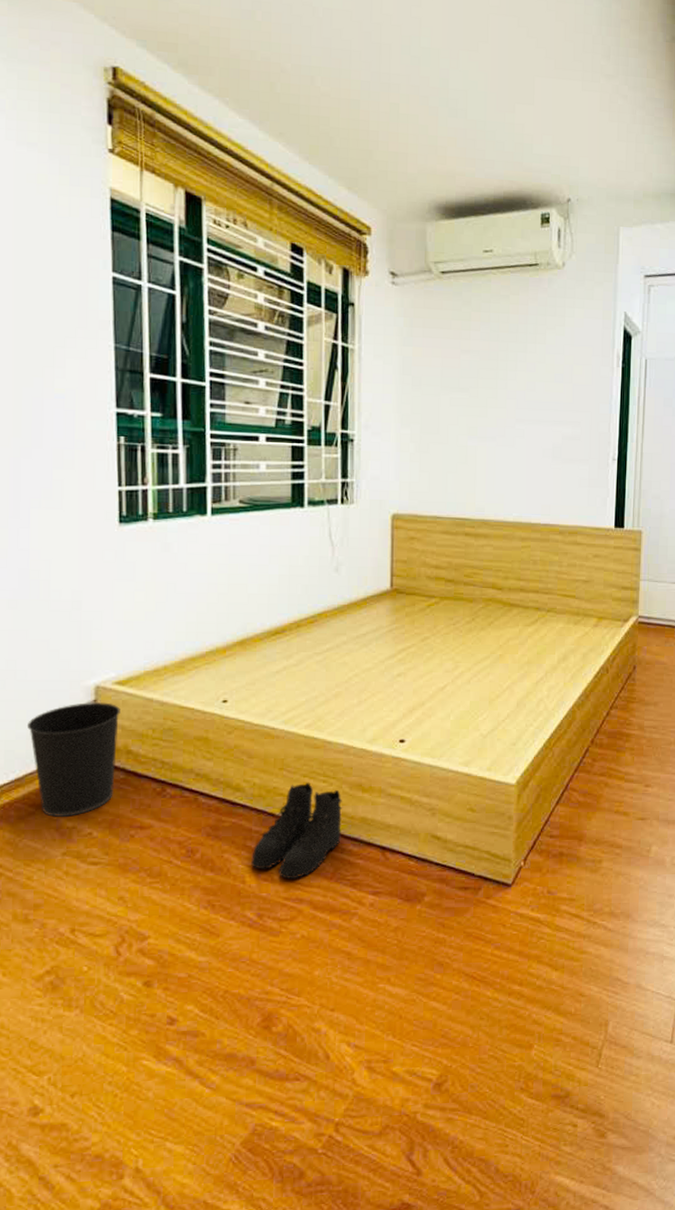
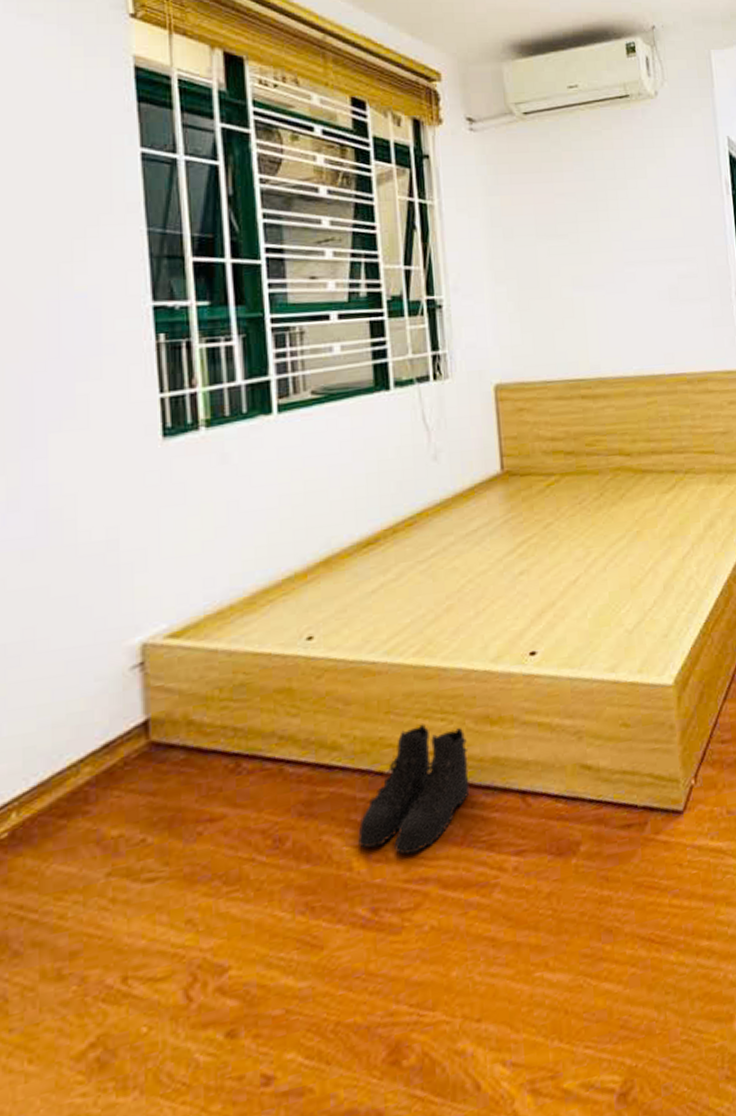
wastebasket: present [28,701,120,818] -> none [53,663,176,826]

